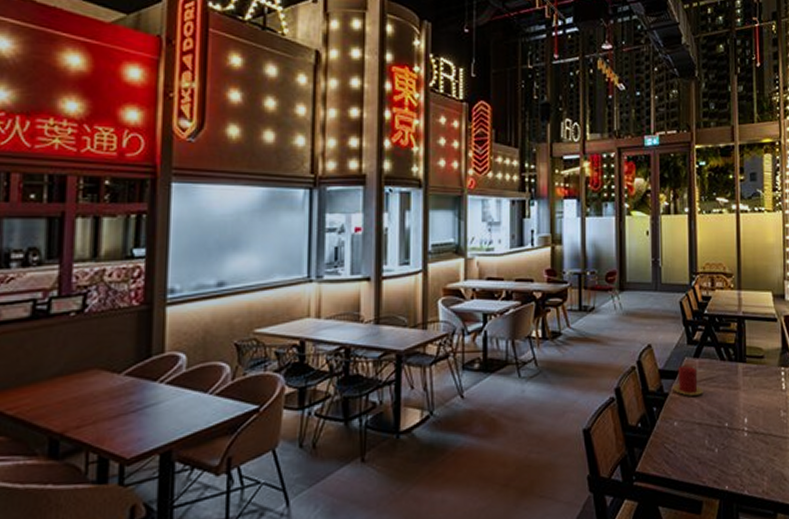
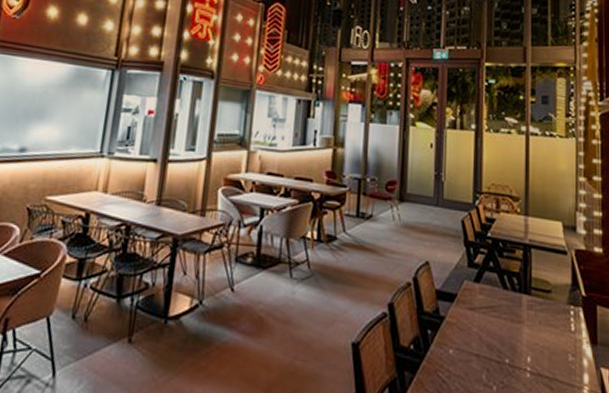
candle: present [673,365,703,396] -> none [450,289,483,324]

